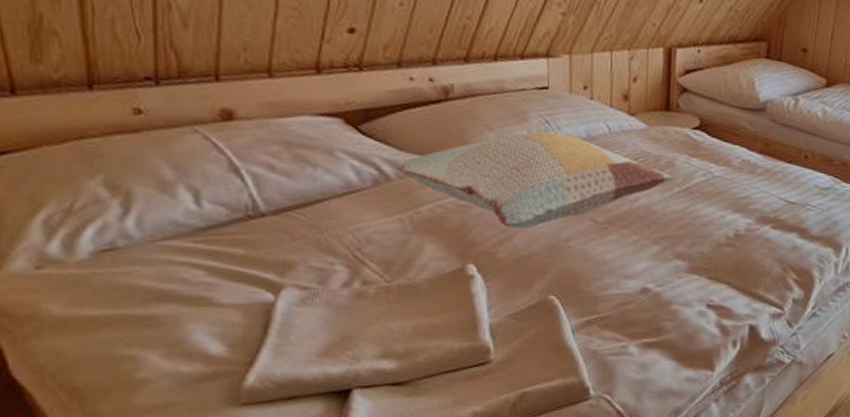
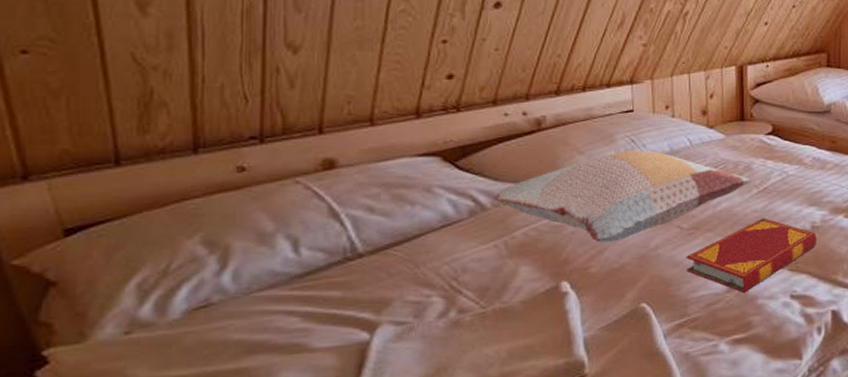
hardback book: none [598,219,740,296] -> present [686,218,817,293]

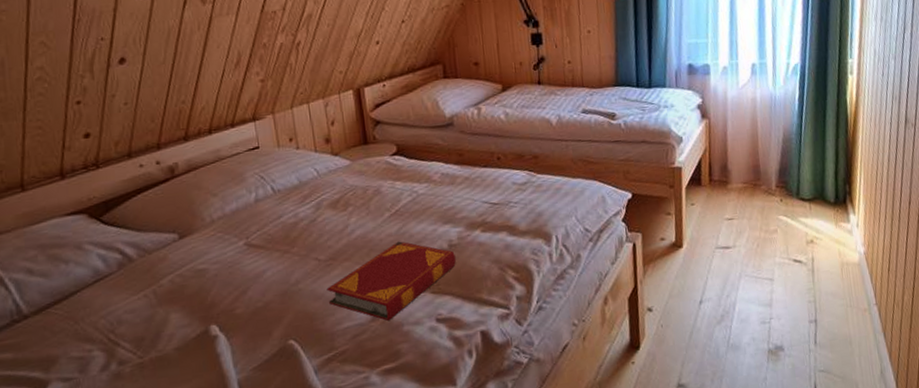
decorative pillow: present [493,149,752,243] -> none [138,185,383,283]

